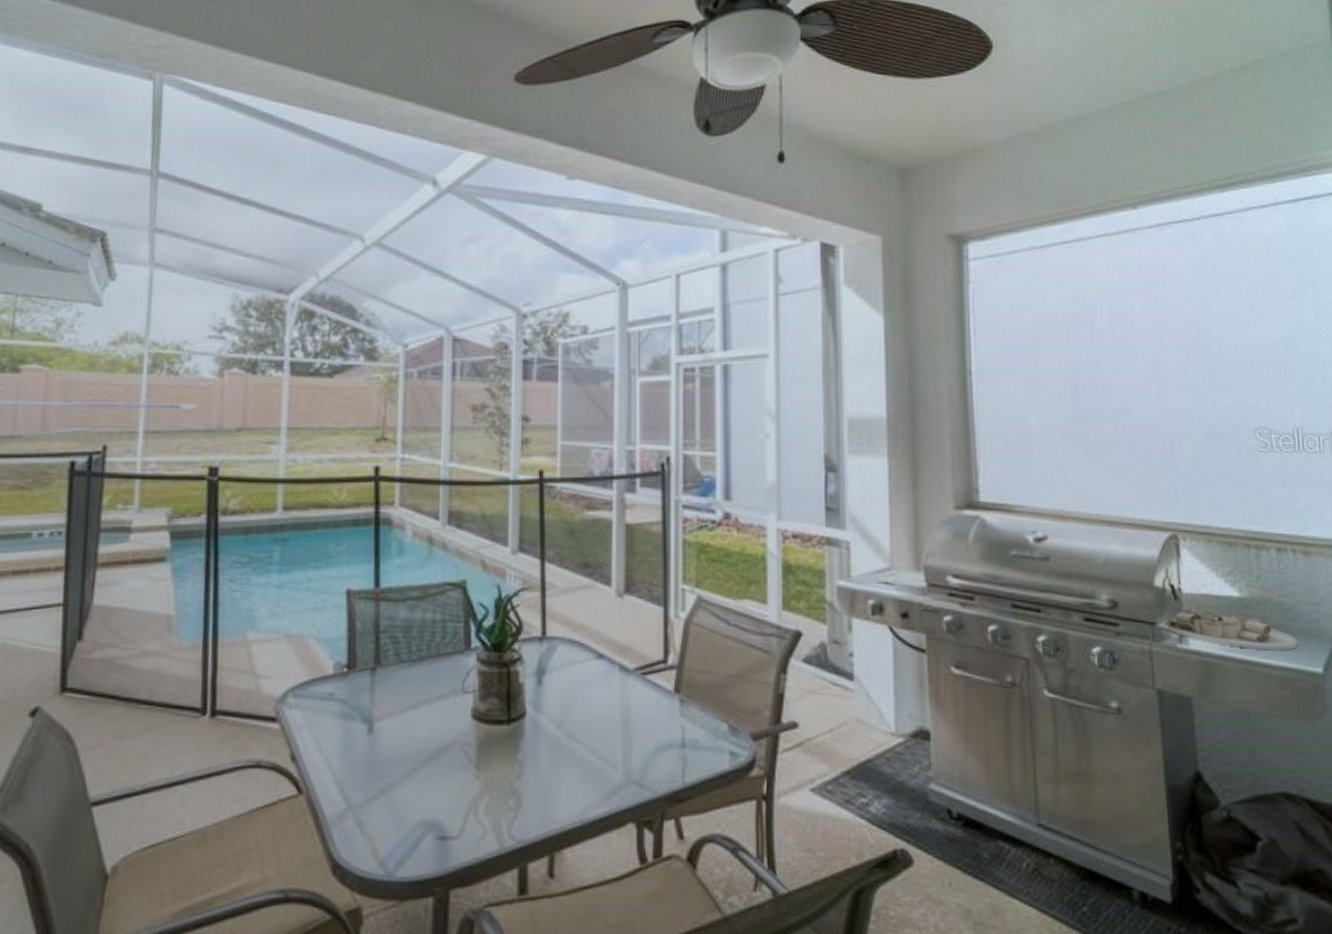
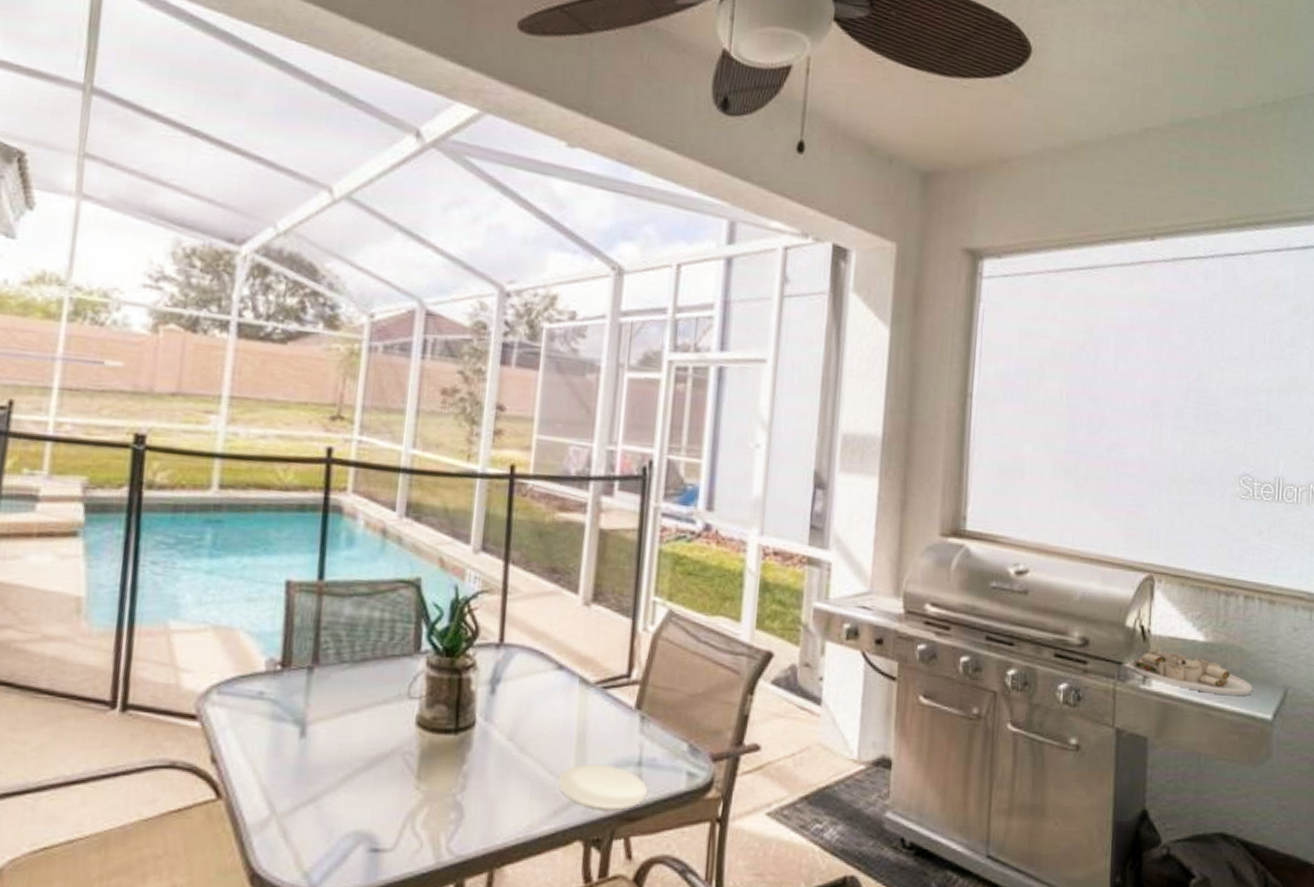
plate: none [607,747,694,793] -> present [558,763,648,812]

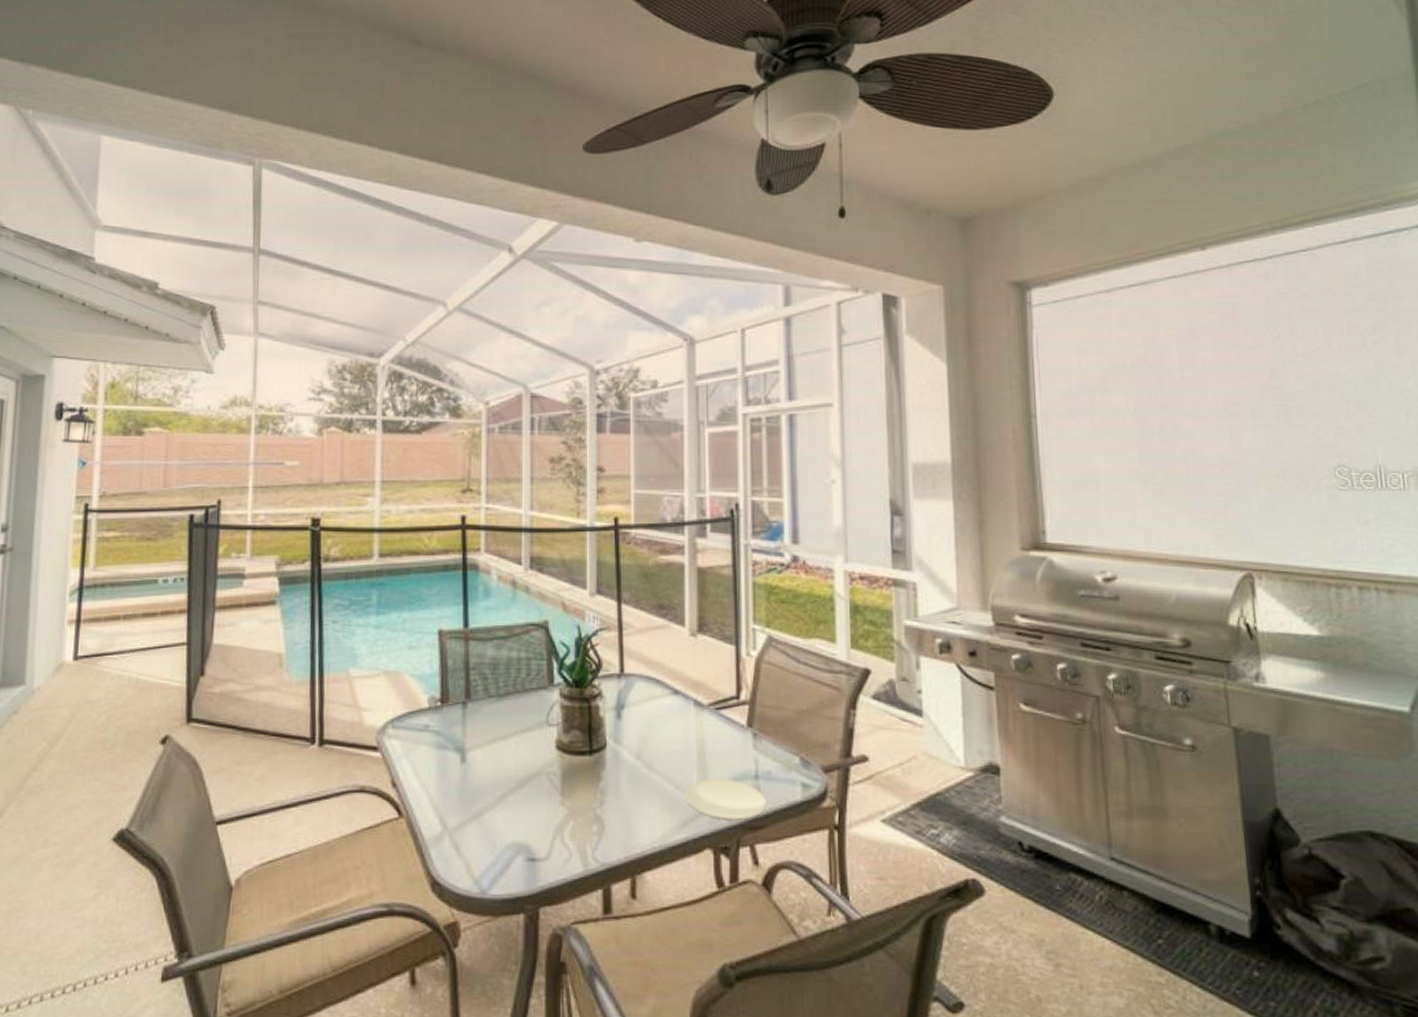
platter: present [1121,648,1253,696] -> none [1230,645,1383,690]

